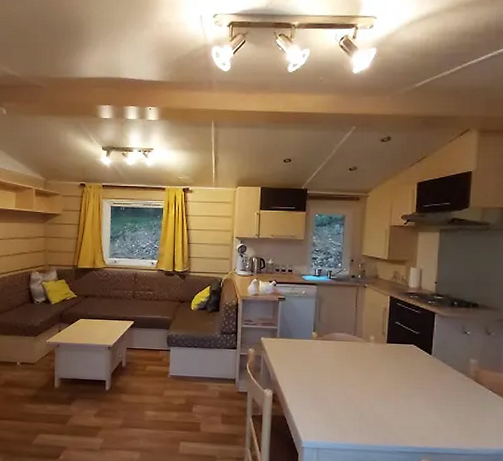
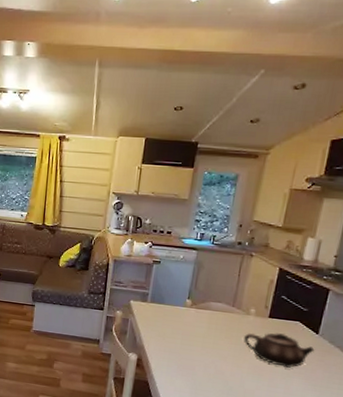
teapot: none [368,357,431,389] -> present [243,333,315,368]

